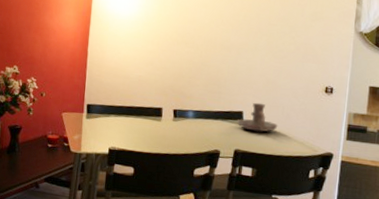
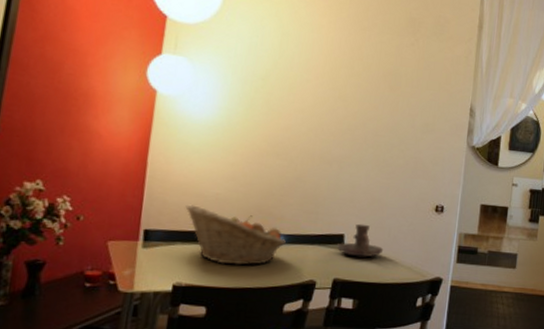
fruit basket: none [116,85,194,135] -> present [185,204,286,266]

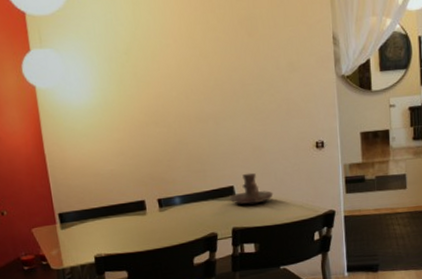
fruit basket: present [185,204,286,266] -> none [87,184,182,232]

